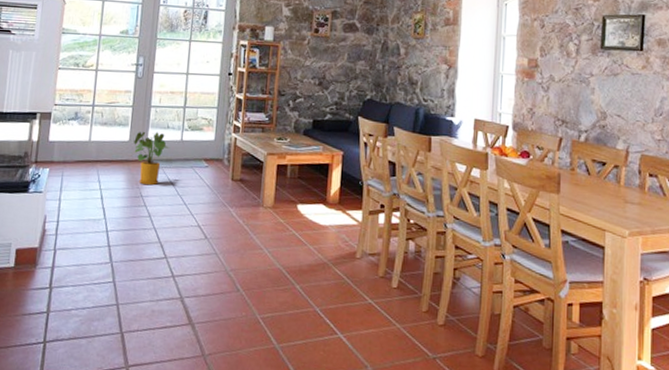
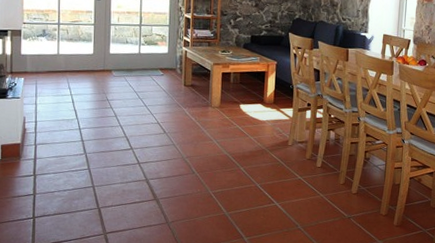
house plant: present [134,131,169,186] -> none [98,45,129,91]

